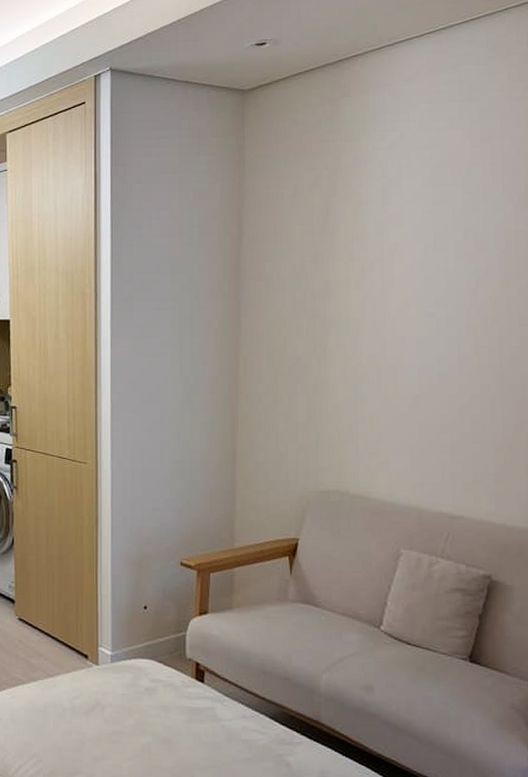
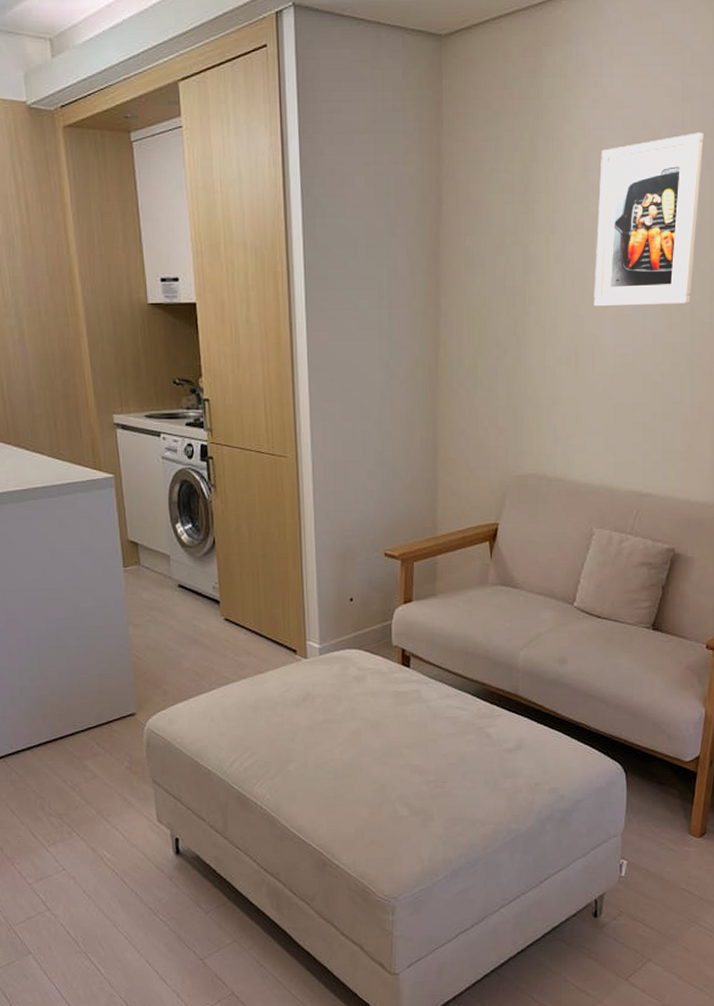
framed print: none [395,169,505,329] -> present [594,132,704,307]

